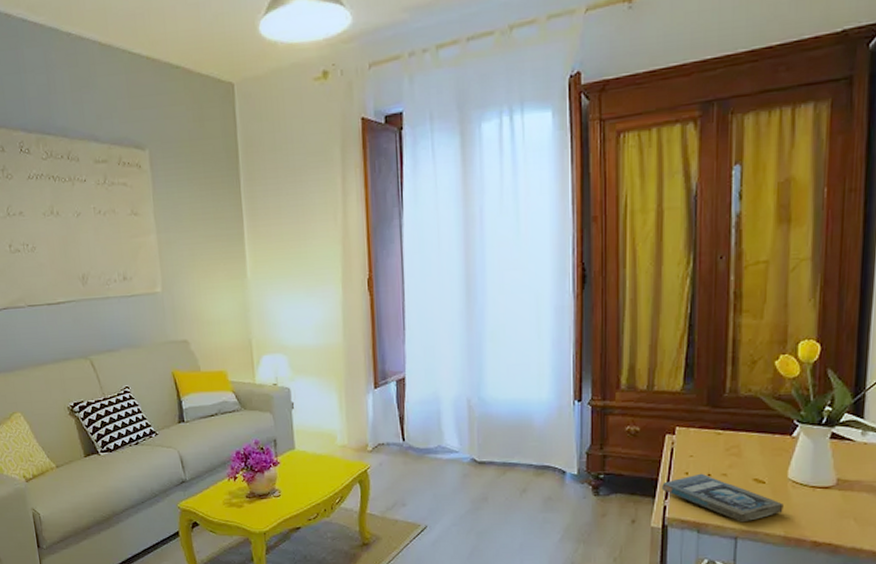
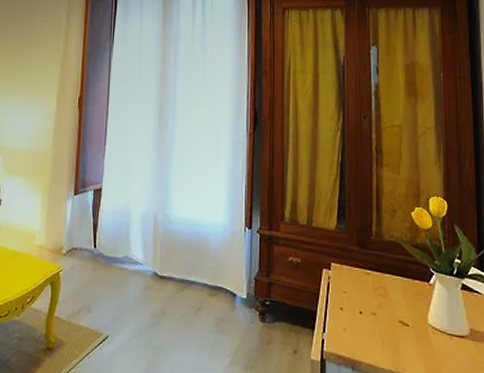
book: present [662,473,784,523] -> none [320,310,426,364]

